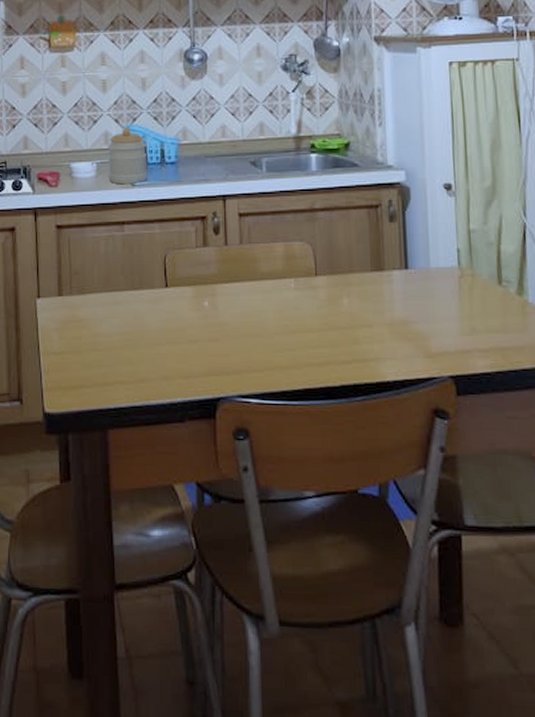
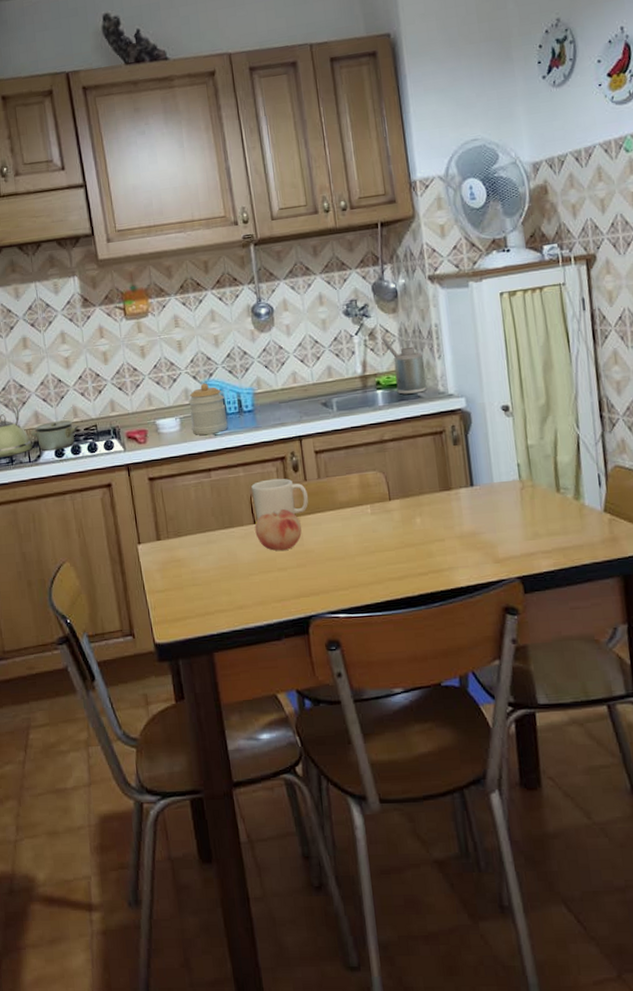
fruit: none [166,275,217,321] -> present [254,509,302,551]
mug: none [167,239,228,284] -> present [251,478,309,520]
soap dispenser: none [319,97,365,162] -> present [381,337,427,395]

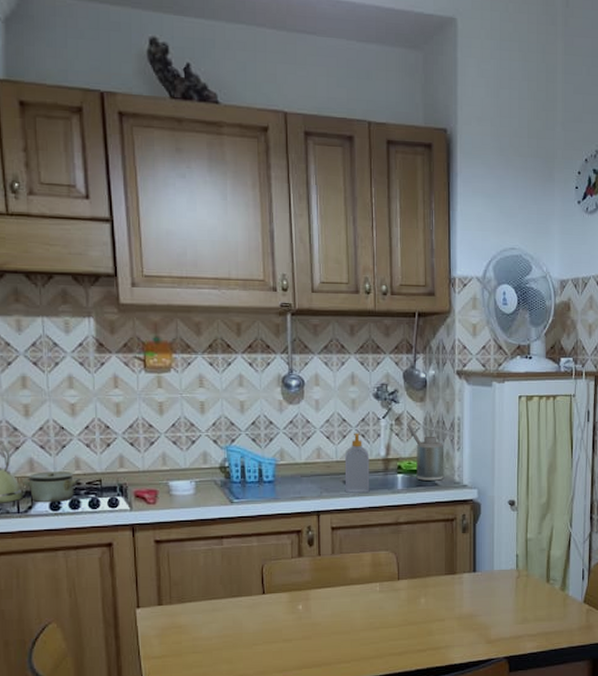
jar: present [187,383,228,435] -> none [205,448,246,502]
mug: present [251,478,309,520] -> none [264,551,321,591]
fruit: present [254,509,302,551] -> none [263,582,310,623]
soap bottle: none [320,353,350,416] -> present [344,433,370,494]

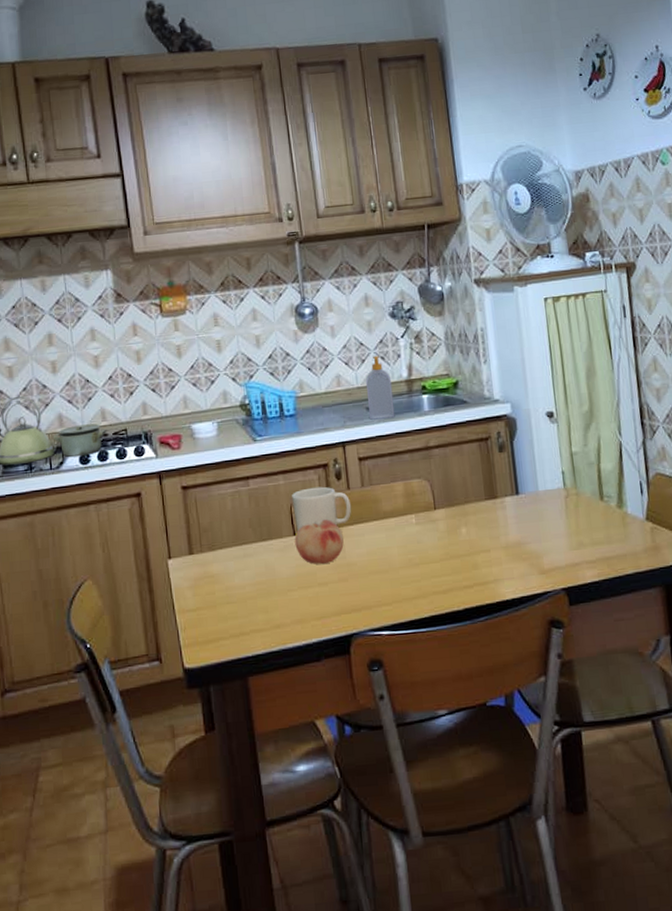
fruit: none [263,582,310,623] -> present [294,519,344,565]
mug: none [264,551,321,591] -> present [292,486,352,532]
soap dispenser: present [407,424,445,482] -> none [427,340,473,400]

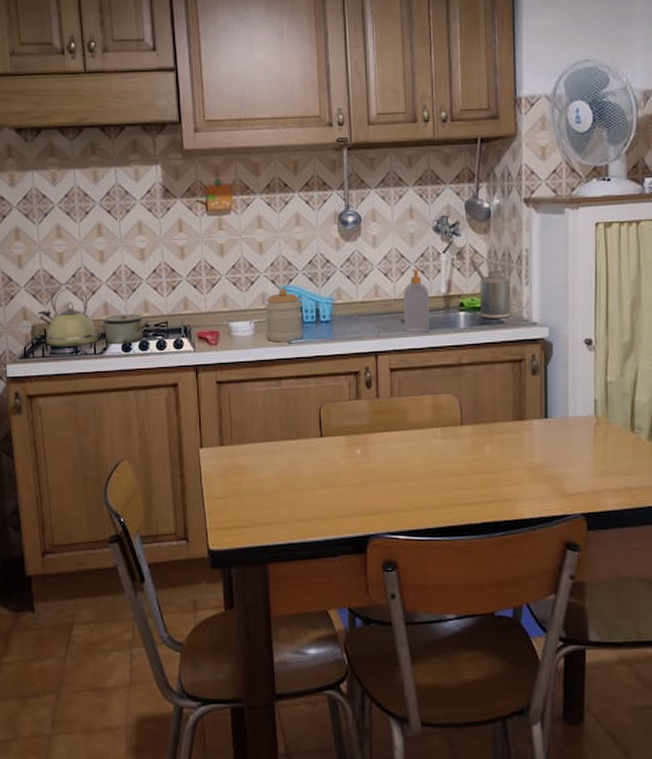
jar: none [226,385,268,441] -> present [264,288,303,343]
mug: present [292,486,352,532] -> none [322,393,379,434]
fruit: present [294,519,344,565] -> none [321,425,369,468]
soap dispenser: none [427,340,473,400] -> present [469,257,511,320]

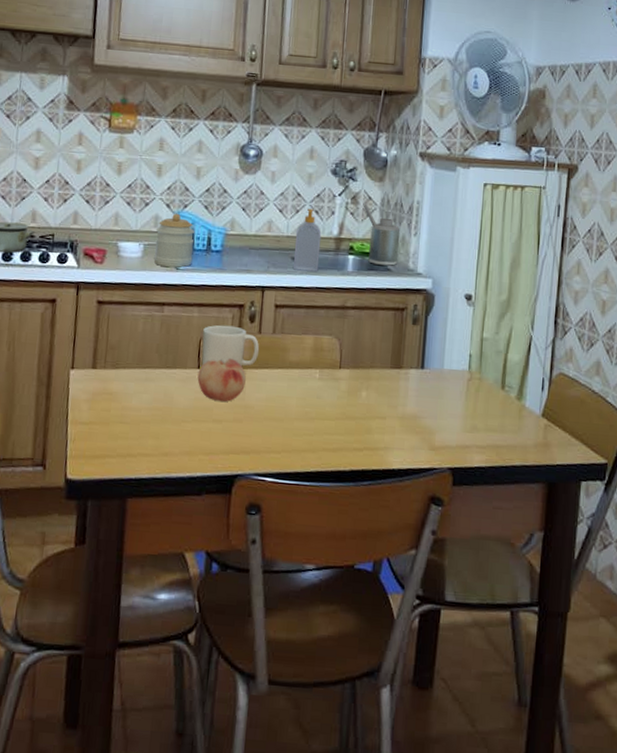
fruit: none [321,425,369,468] -> present [197,359,246,402]
mug: none [322,393,379,434] -> present [201,325,260,367]

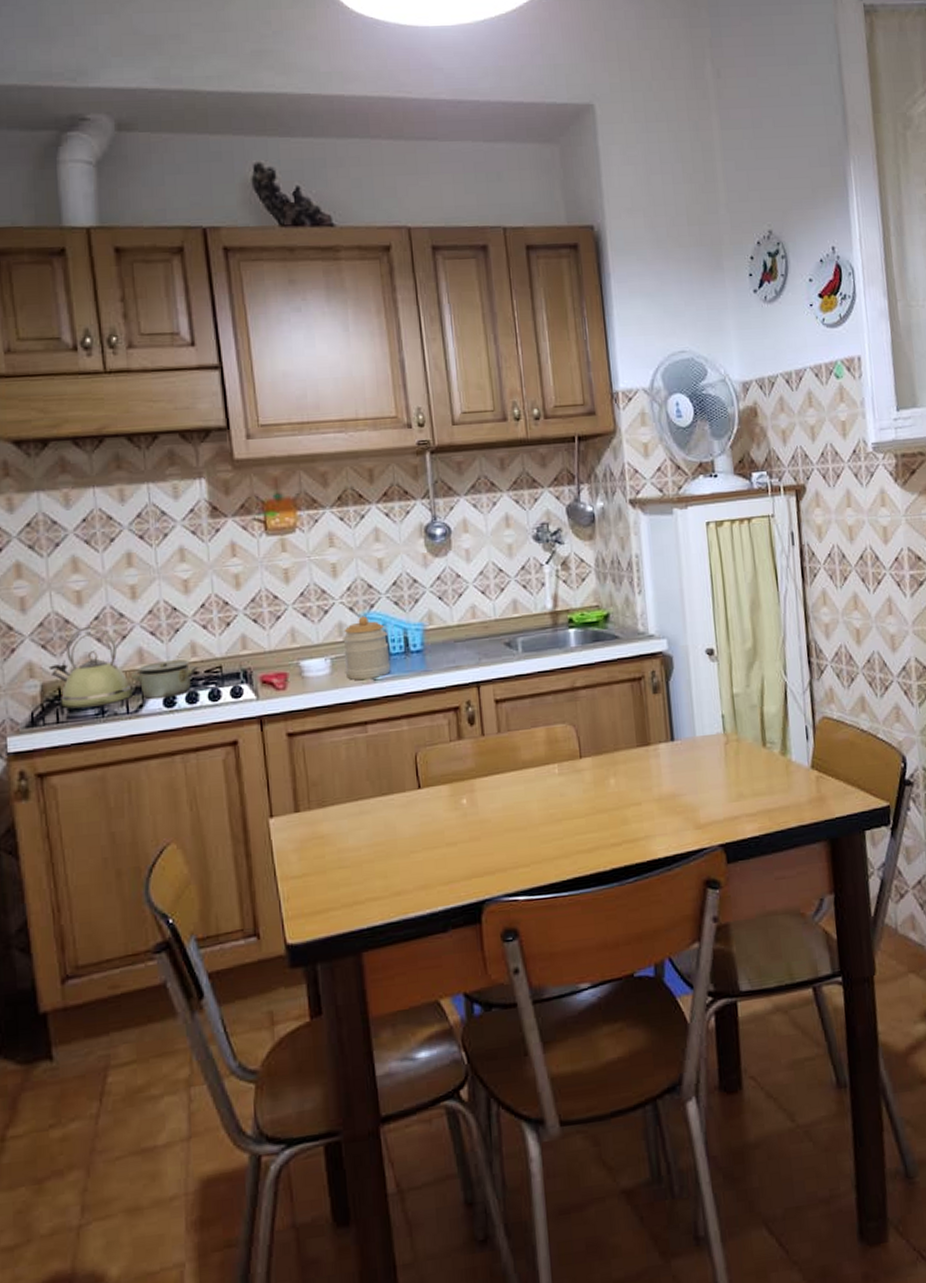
fruit: present [197,359,246,402] -> none [419,770,476,822]
mug: present [201,325,260,367] -> none [417,732,486,785]
soap bottle: present [292,208,322,273] -> none [504,584,538,658]
soap dispenser: present [363,203,401,267] -> none [575,567,625,635]

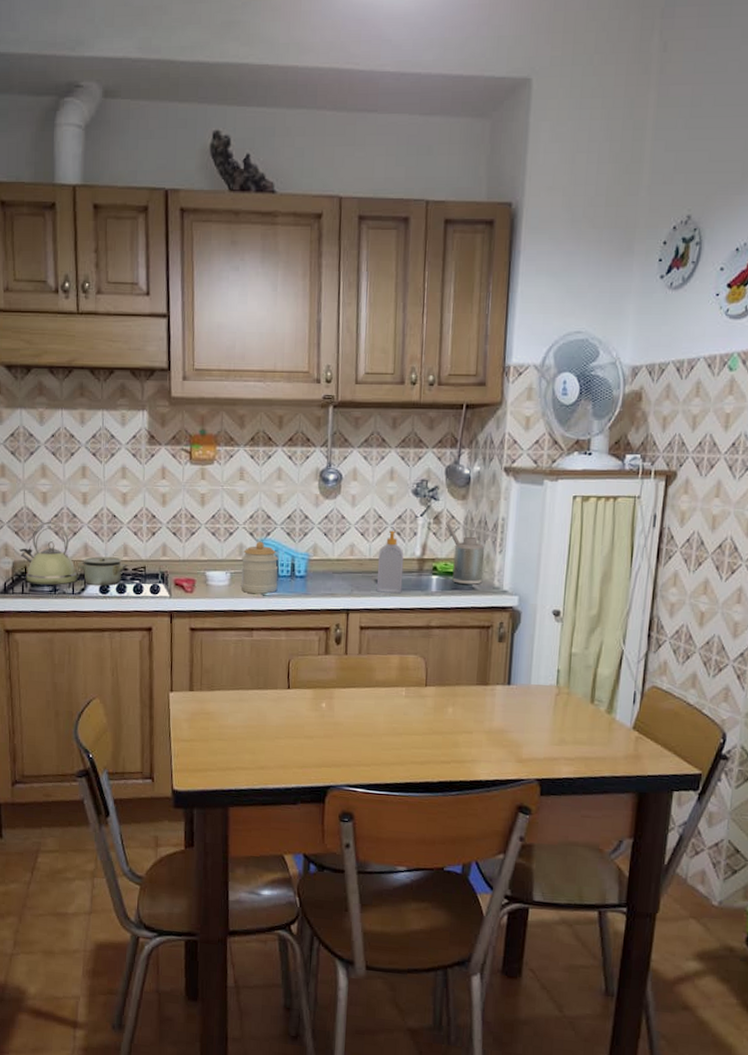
soap bottle: none [504,584,538,658] -> present [376,530,404,594]
soap dispenser: none [575,567,625,635] -> present [445,523,485,586]

